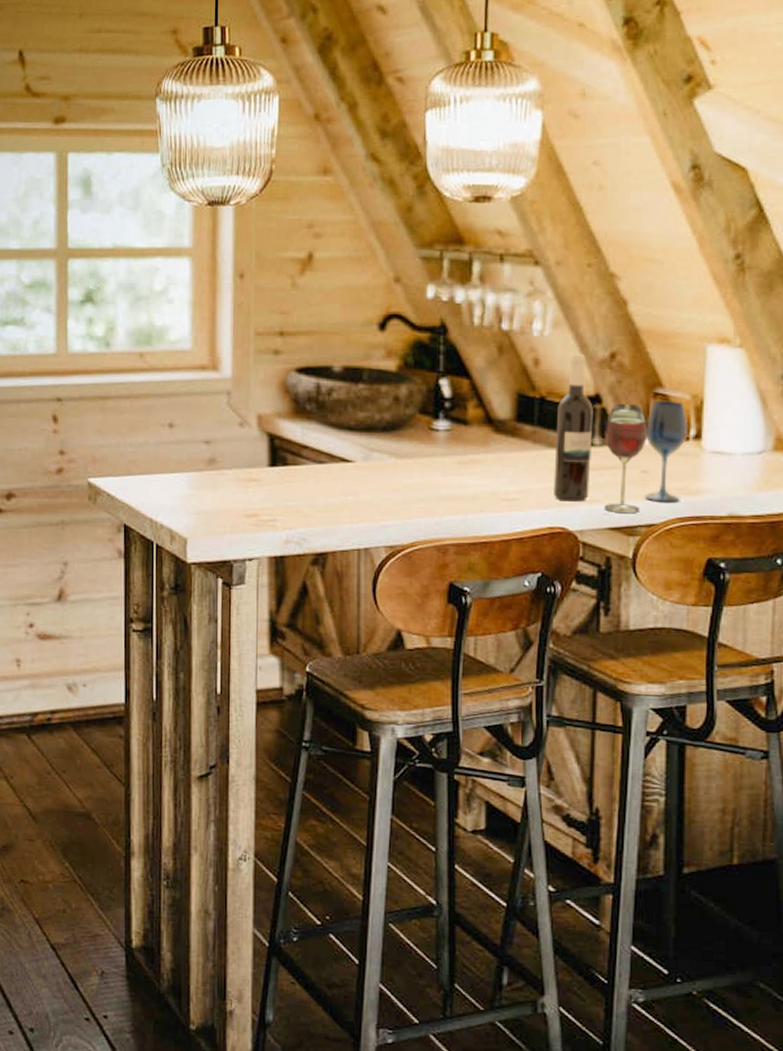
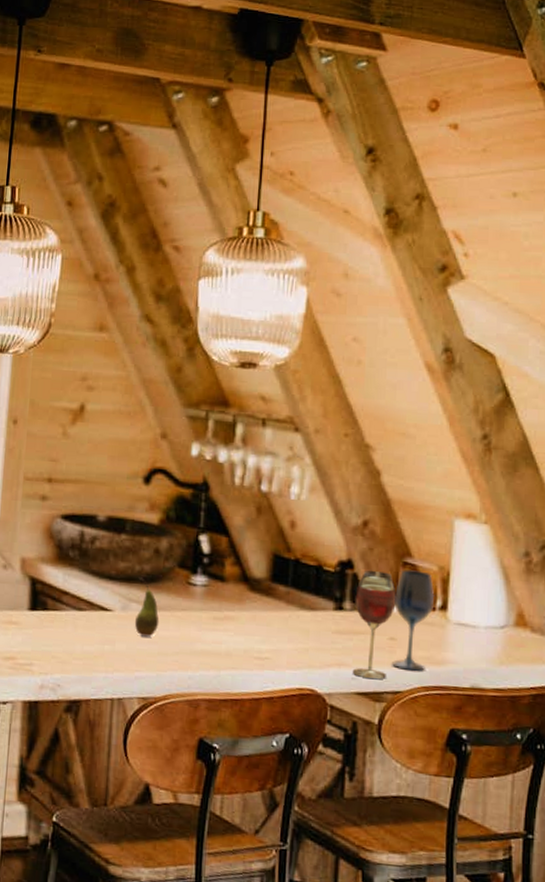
fruit: none [377,426,403,486] -> present [134,577,160,637]
wine bottle: present [554,354,593,502] -> none [304,519,345,665]

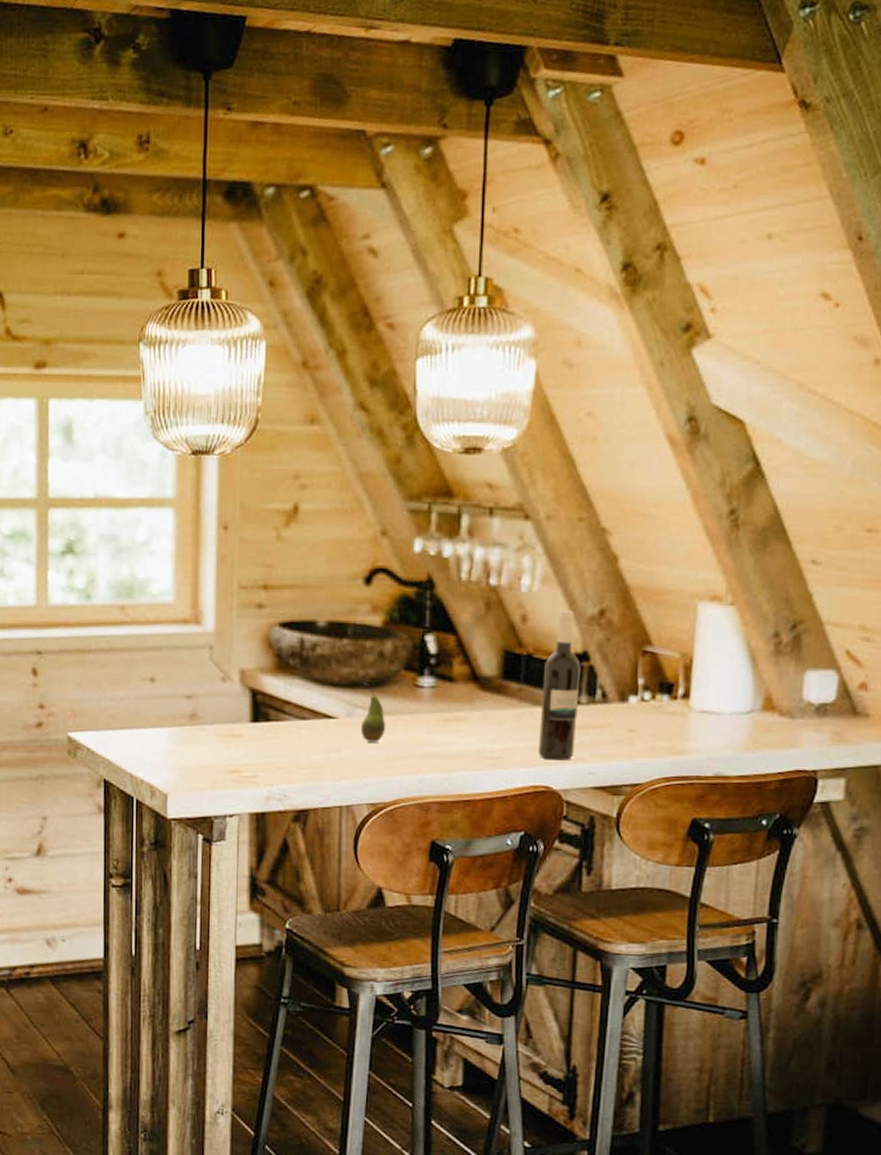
wine bottle: none [304,519,345,665] -> present [539,611,581,761]
wineglass: present [353,571,396,680] -> none [590,662,635,773]
wineglass: present [392,570,435,671] -> none [631,659,677,762]

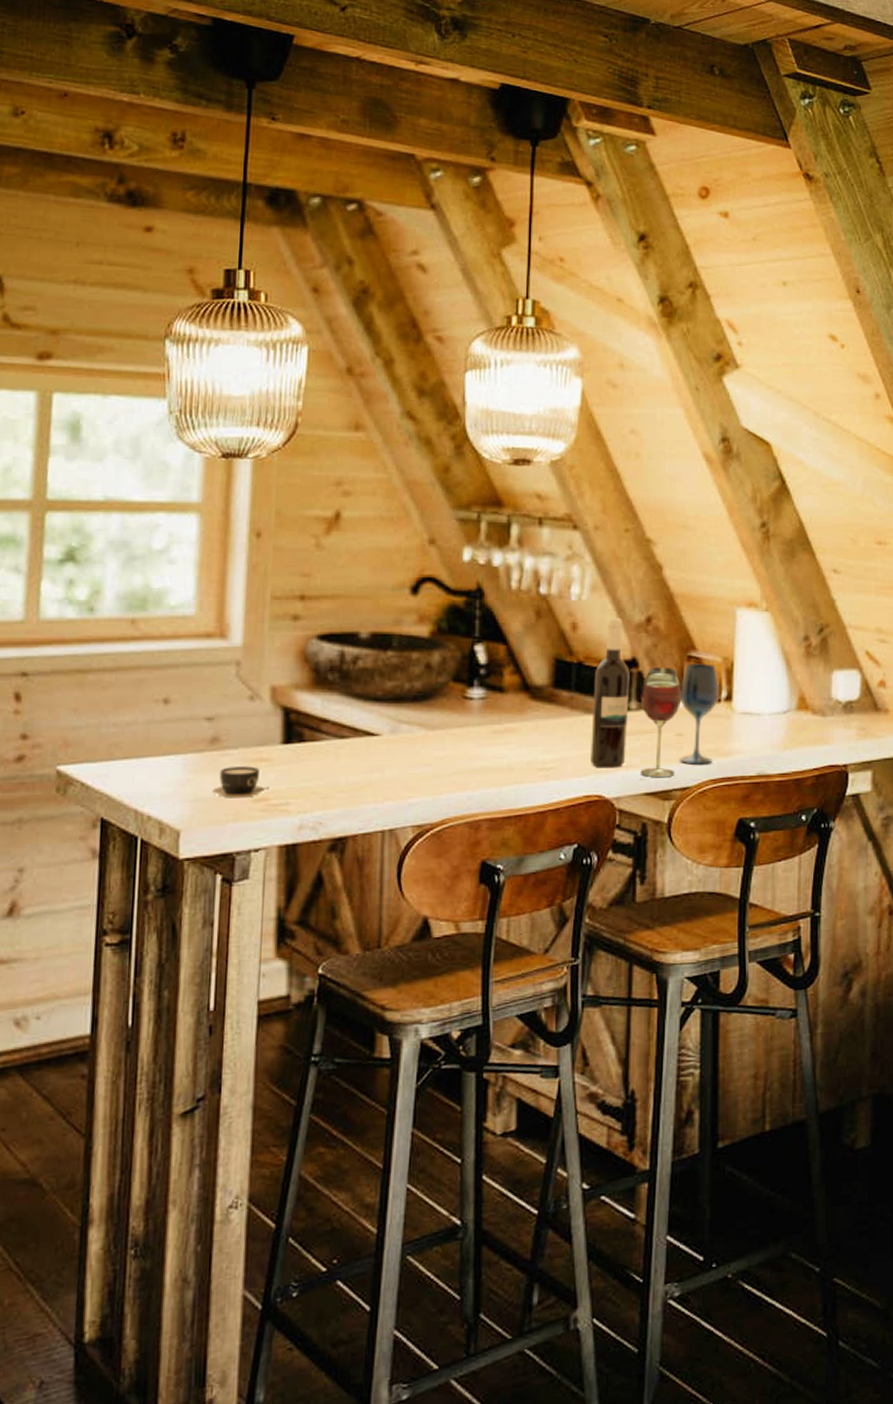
teacup: none [193,740,241,769] -> present [212,766,269,798]
fruit: present [360,682,386,743] -> none [405,696,434,760]
wineglass: none [590,662,635,773] -> present [641,668,682,778]
wineglass: none [631,659,677,762] -> present [680,663,720,765]

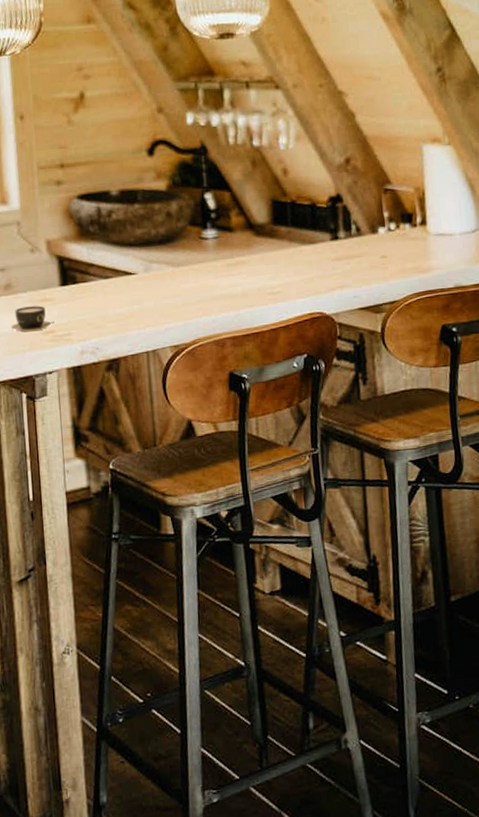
wine bottle: present [591,618,630,768] -> none [306,161,340,290]
wineglass: present [641,668,682,778] -> none [347,200,383,295]
wineglass: present [680,663,720,765] -> none [380,194,415,282]

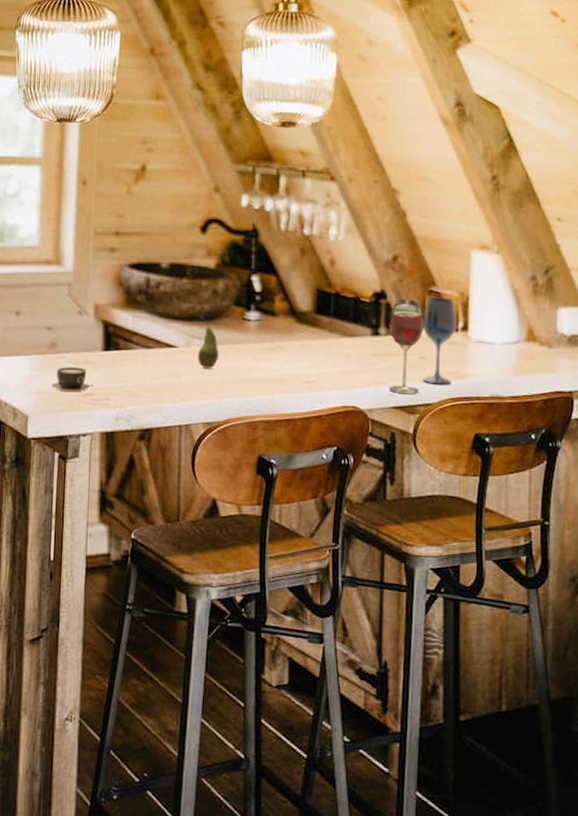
fruit: none [155,240,180,292] -> present [197,316,219,369]
wineglass: none [347,200,383,295] -> present [389,300,424,395]
wineglass: none [380,194,415,282] -> present [423,297,457,385]

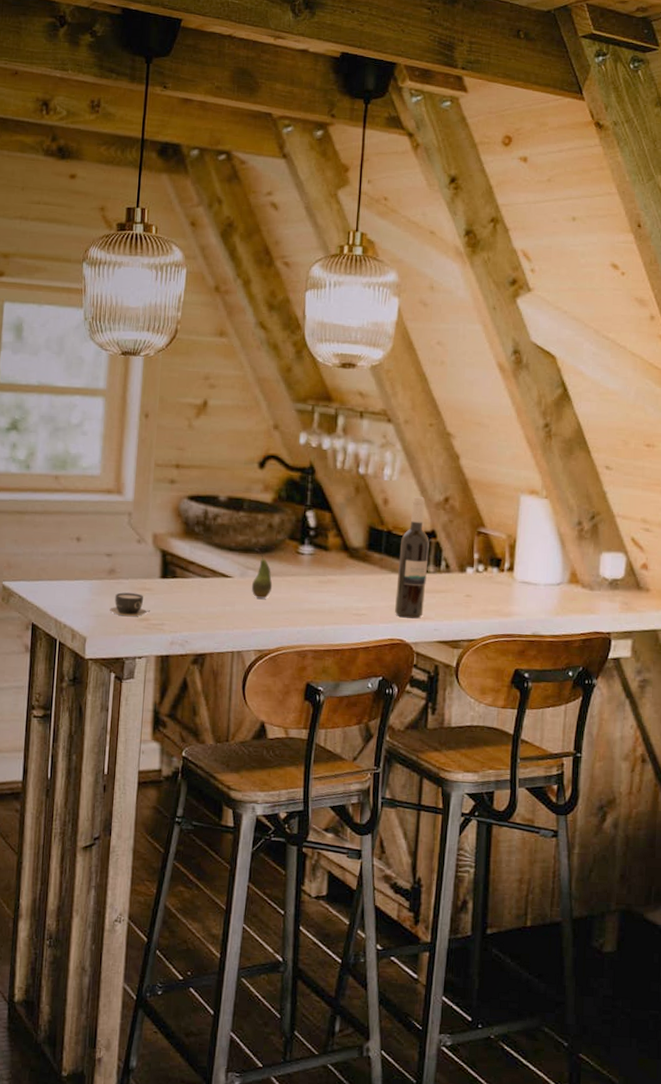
wine bottle: none [347,256,379,384] -> present [395,497,429,619]
wineglass: present [389,300,424,395] -> none [435,539,472,630]
wineglass: present [423,297,457,385] -> none [468,538,504,622]

